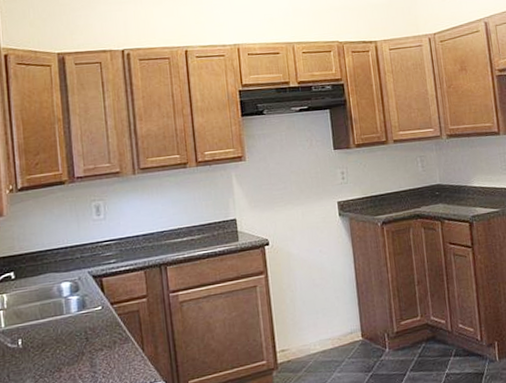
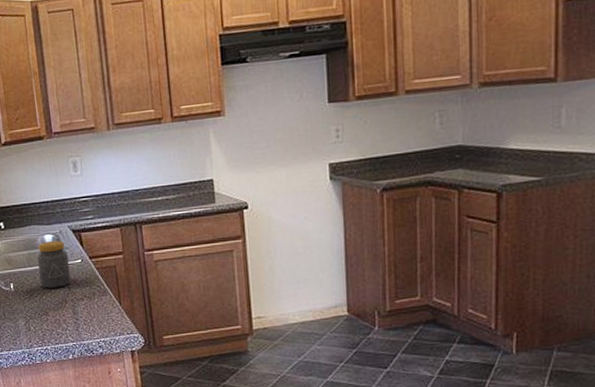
jar: none [51,288,89,342] -> present [37,241,71,289]

